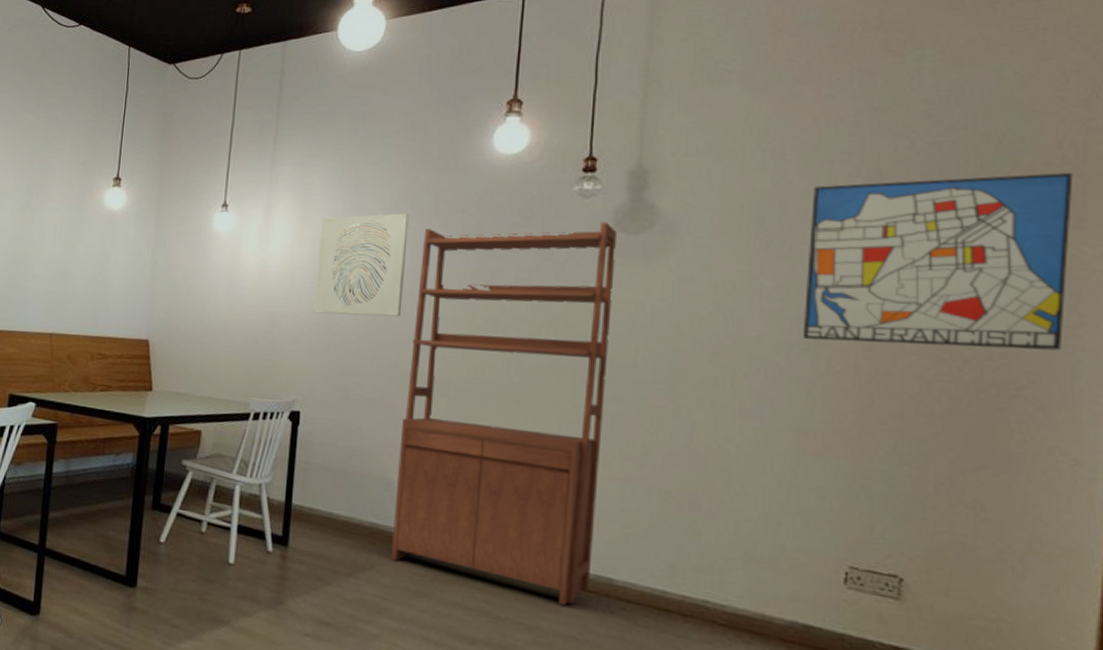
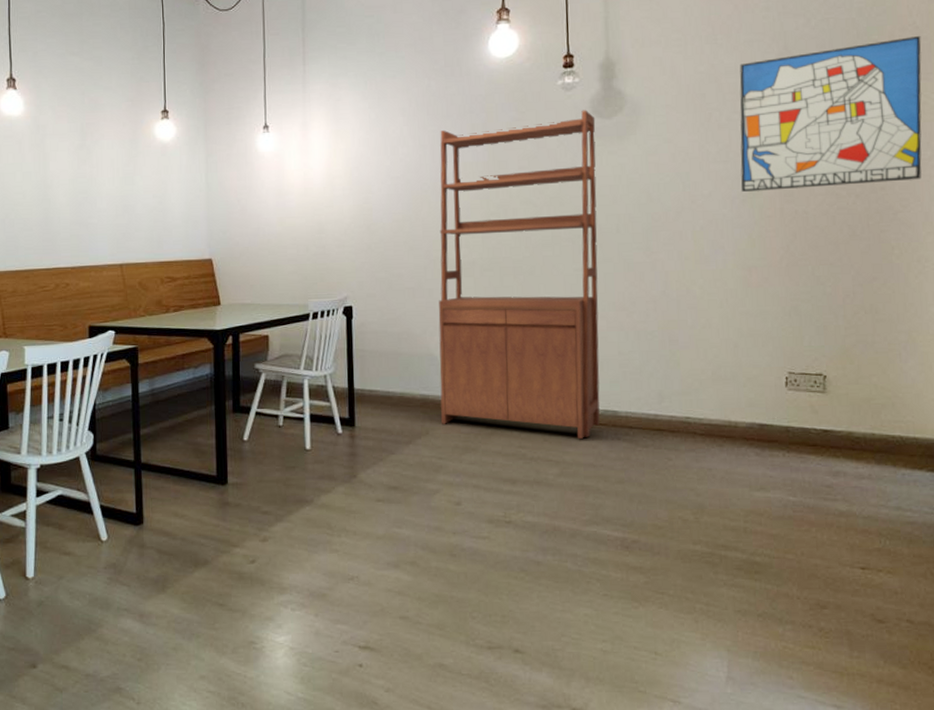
wall art: present [314,213,409,317] -> none [352,118,429,217]

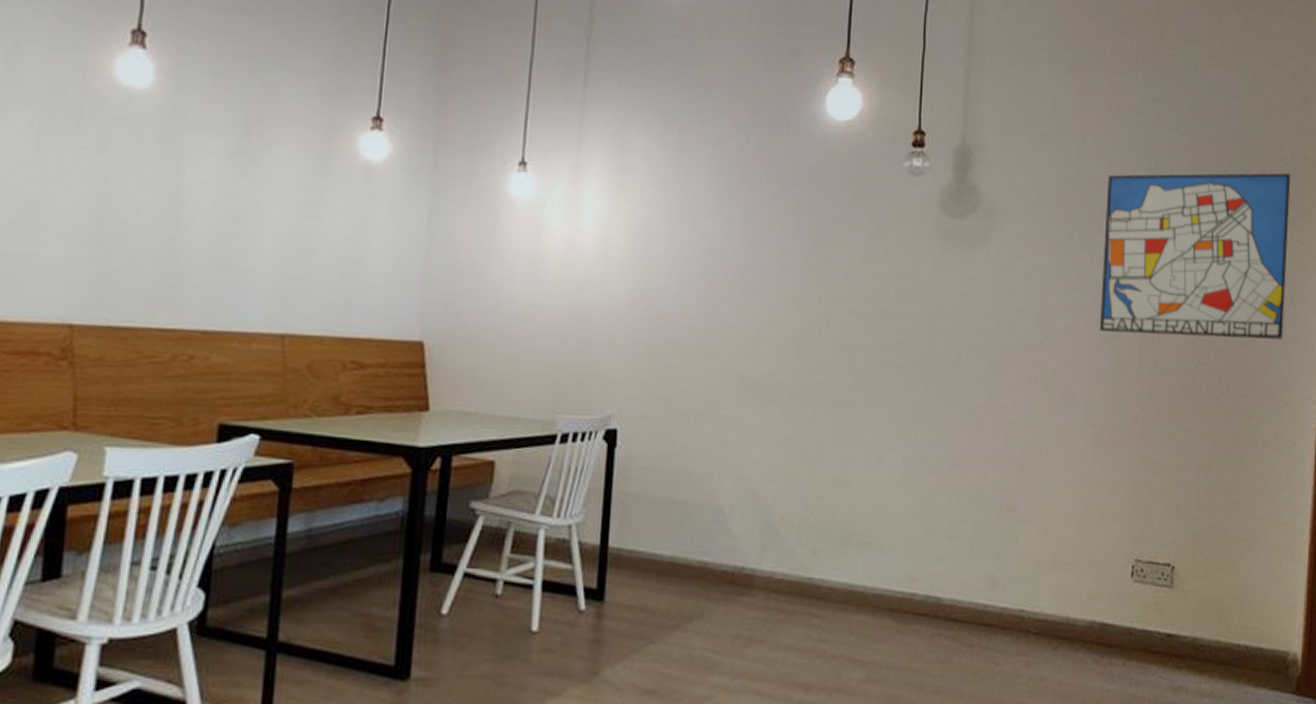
bookshelf: present [438,110,600,439] -> none [722,203,944,632]

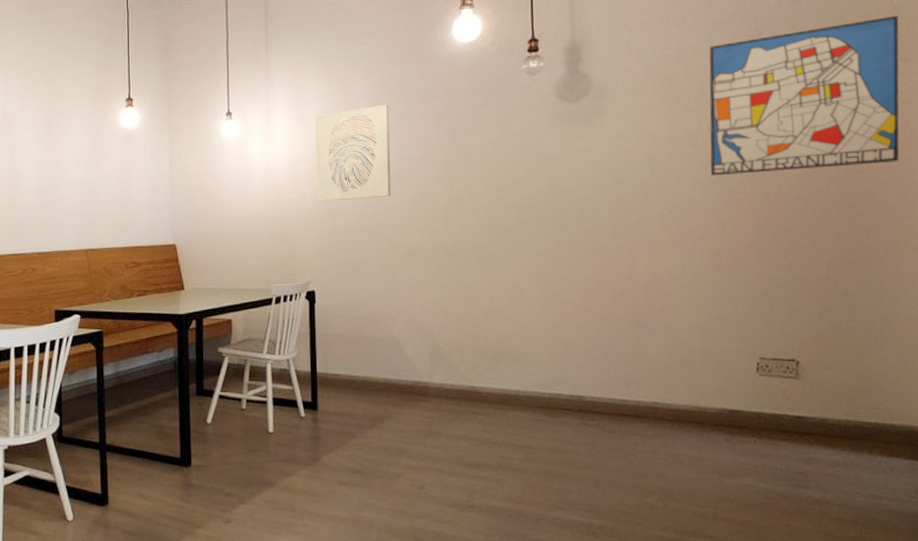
wall art: none [633,183,739,309] -> present [315,104,392,202]

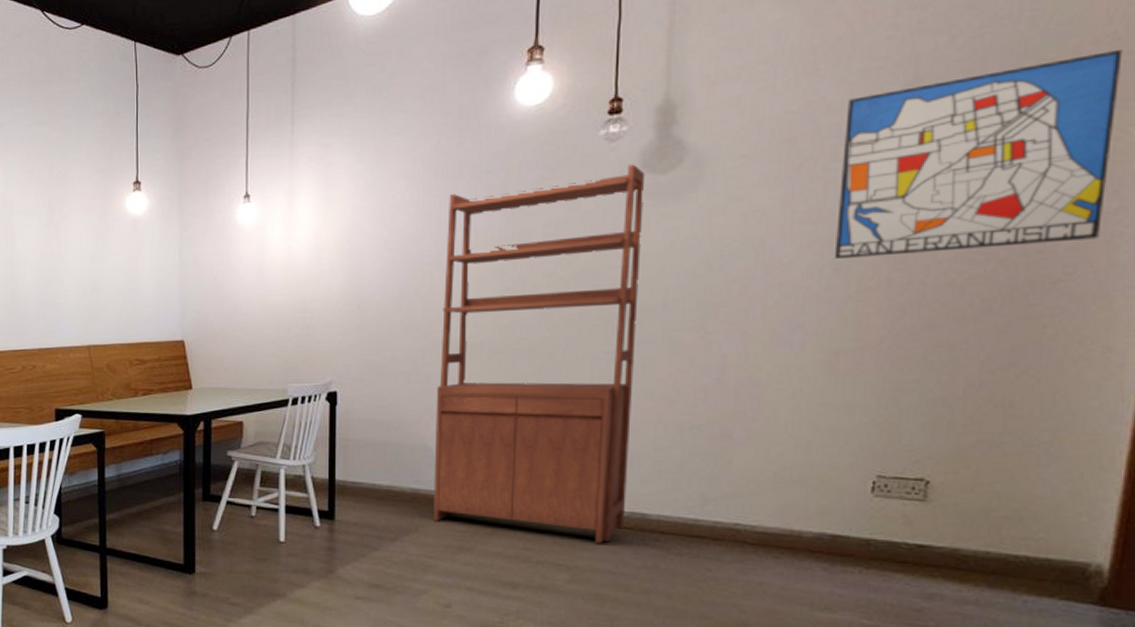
wall art: present [315,104,392,202] -> none [344,181,433,294]
bookshelf: none [401,94,566,424] -> present [434,164,646,543]

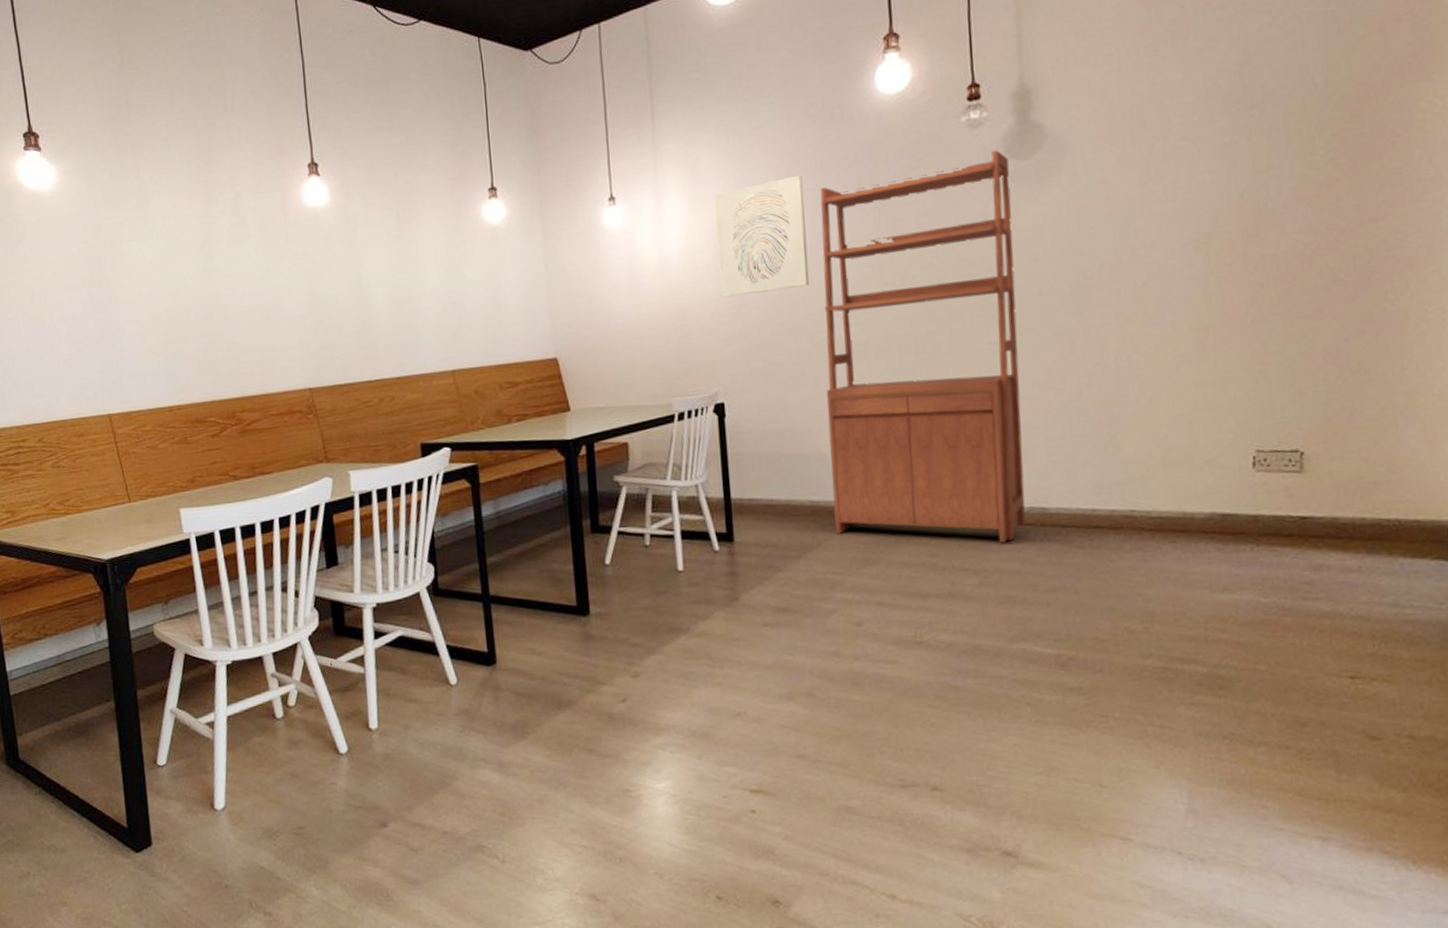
wall art: none [344,181,433,294] -> present [714,175,810,298]
wall art: present [834,48,1123,259] -> none [1188,25,1423,236]

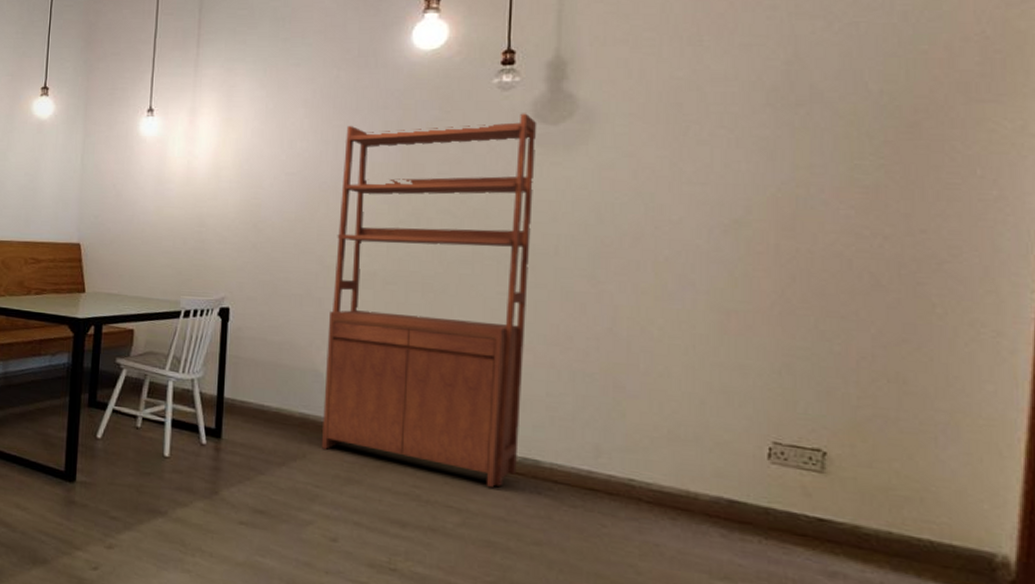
wall art: present [714,175,810,298] -> none [240,111,331,213]

